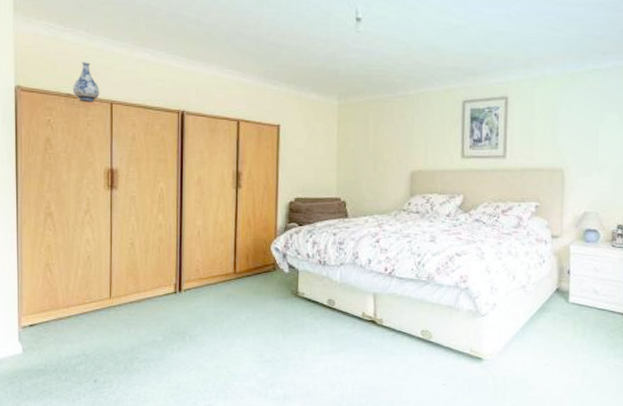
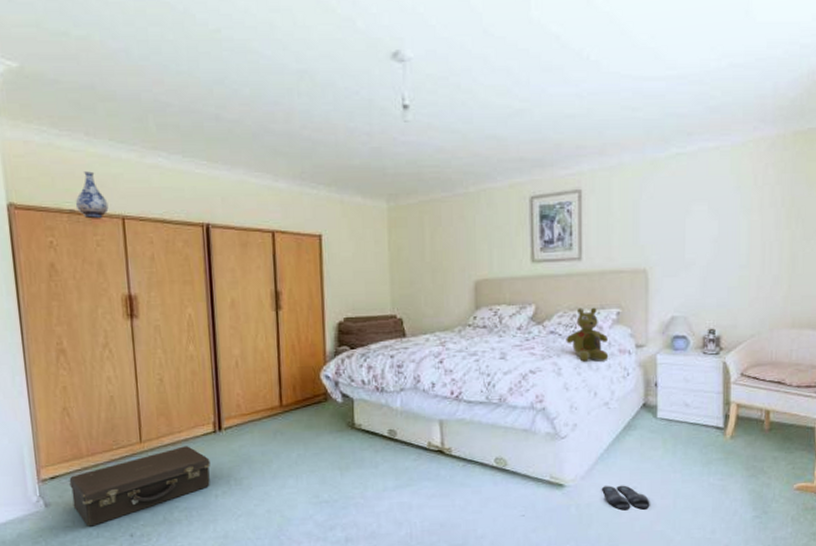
suitcase: none [45,304,169,371] -> present [69,446,210,527]
stuffed bear: none [489,200,527,249] -> present [566,307,609,362]
slippers: none [517,362,560,385] -> present [602,485,650,511]

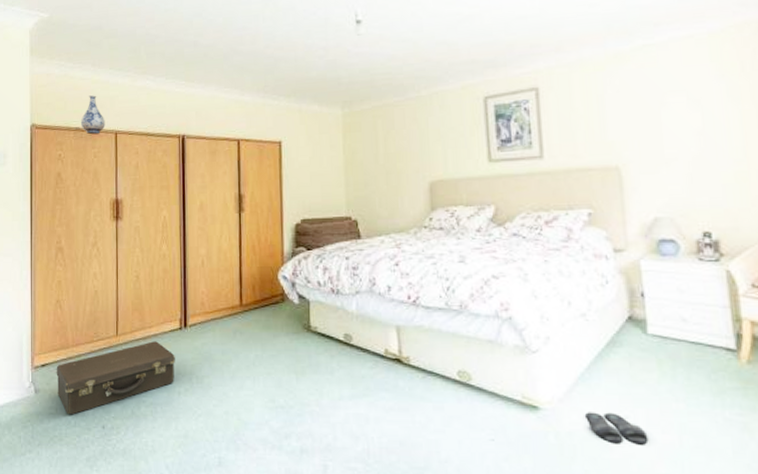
stuffed bear: present [566,307,609,362] -> none [531,208,582,267]

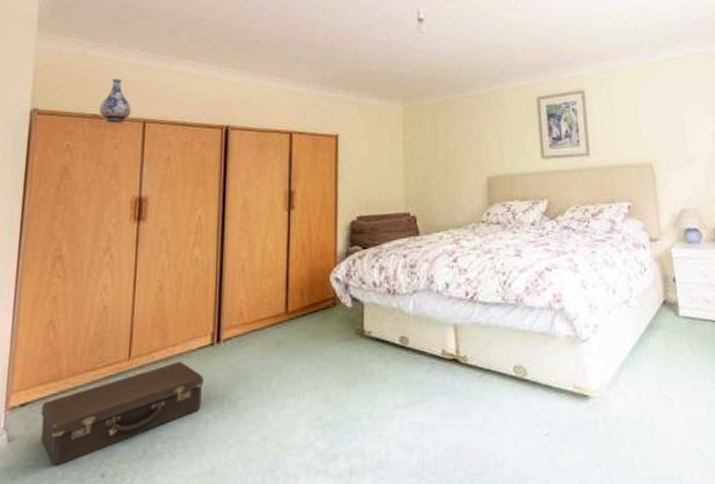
slippers: present [585,412,649,445] -> none [630,394,683,425]

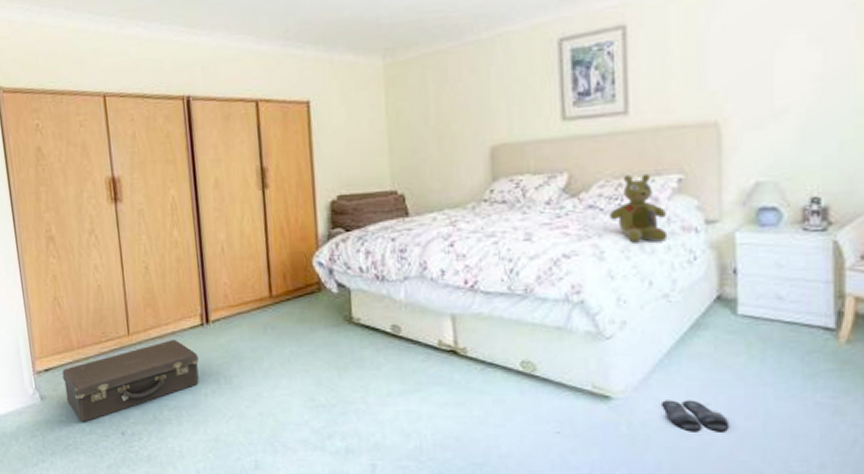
vase: present [98,79,132,123] -> none [58,48,90,99]
stuffed bear: none [580,201,624,257] -> present [609,173,668,243]
slippers: none [630,394,683,425] -> present [662,400,730,432]

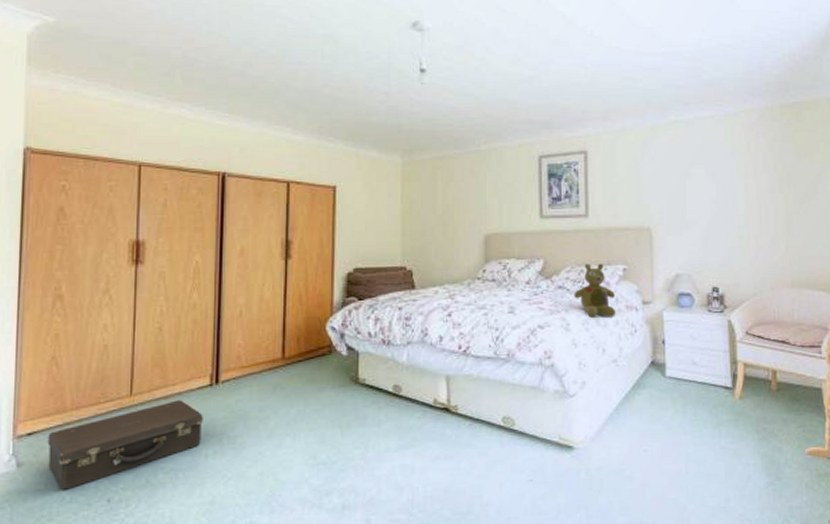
slippers: present [662,400,730,432] -> none [612,447,662,476]

